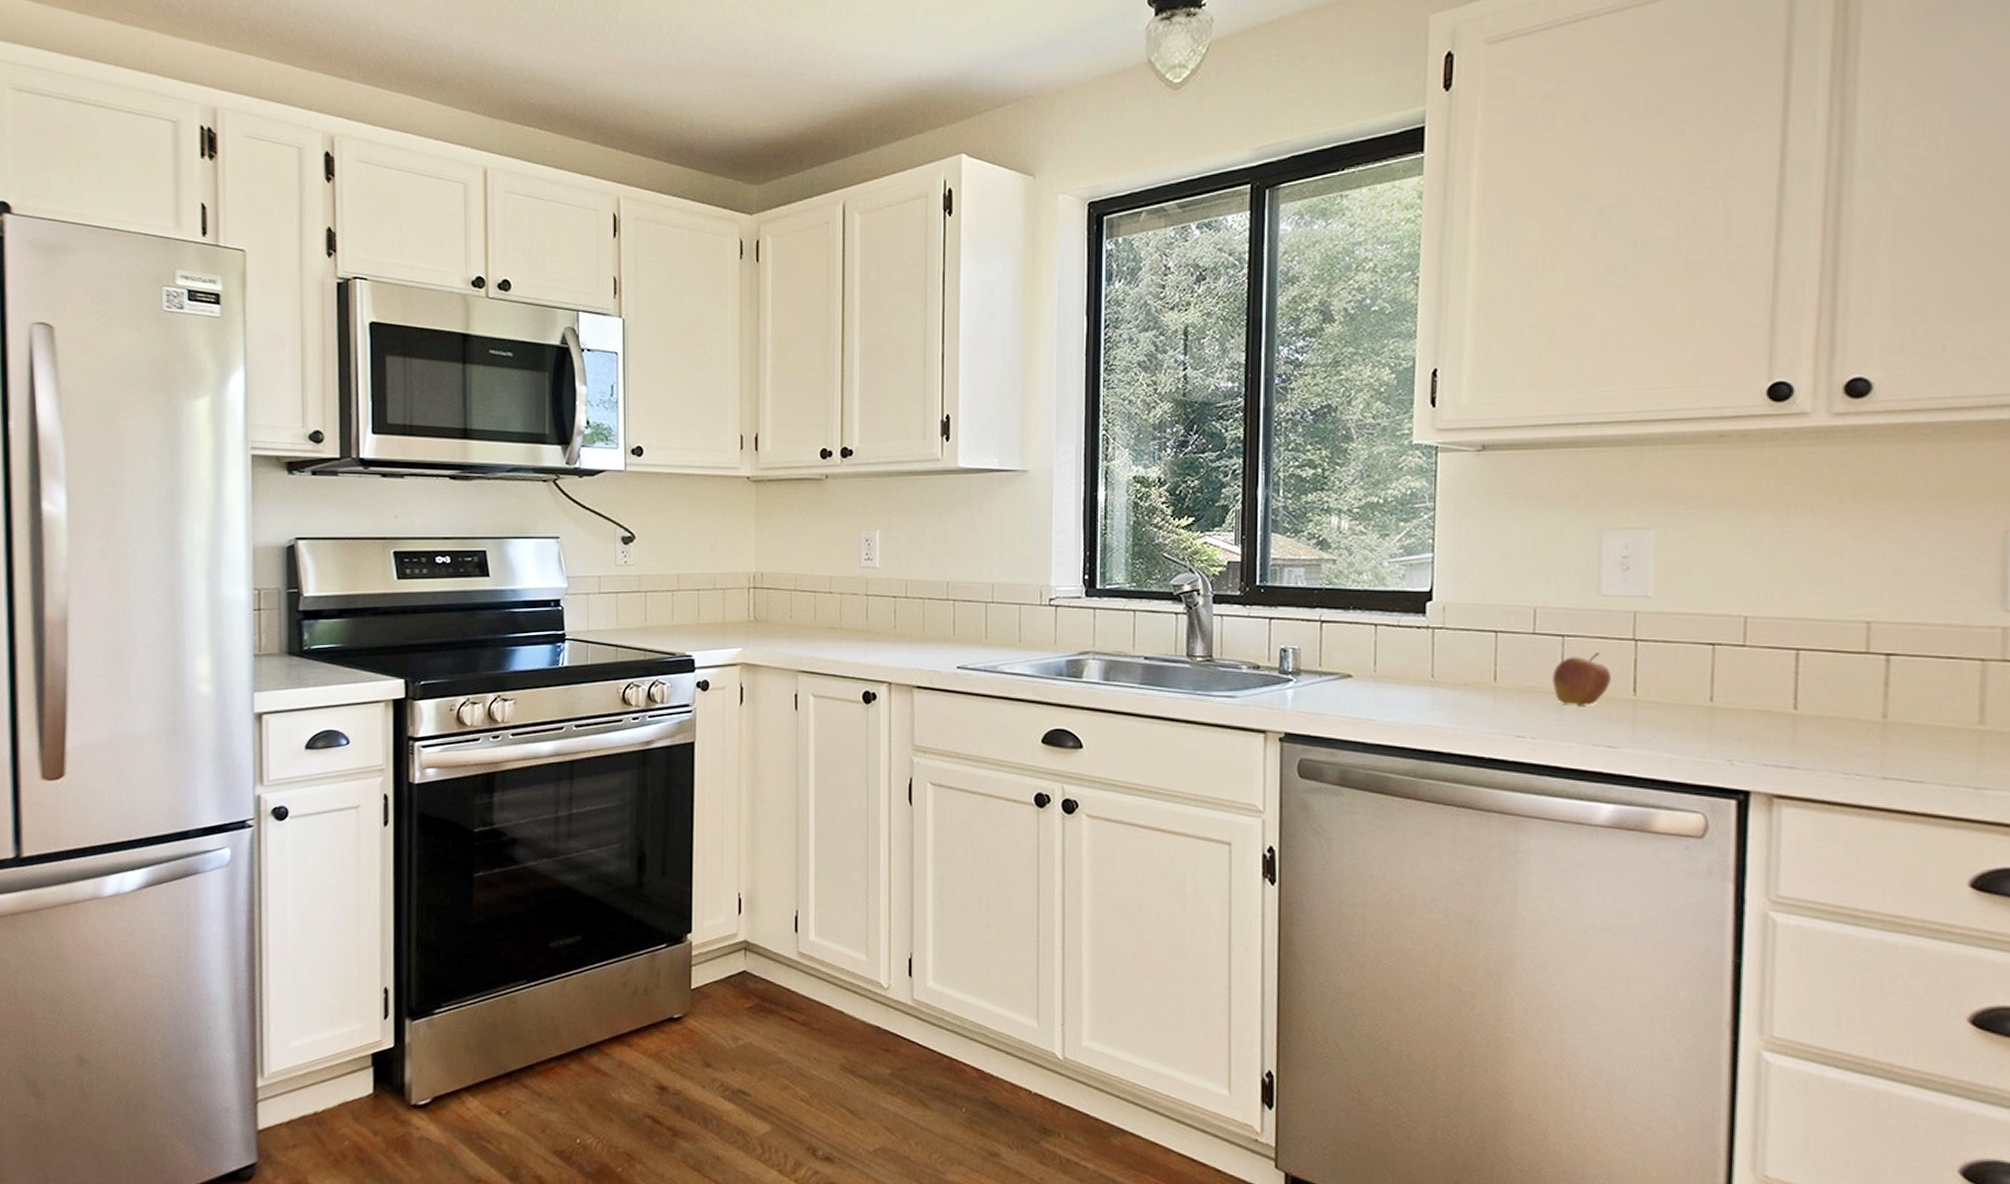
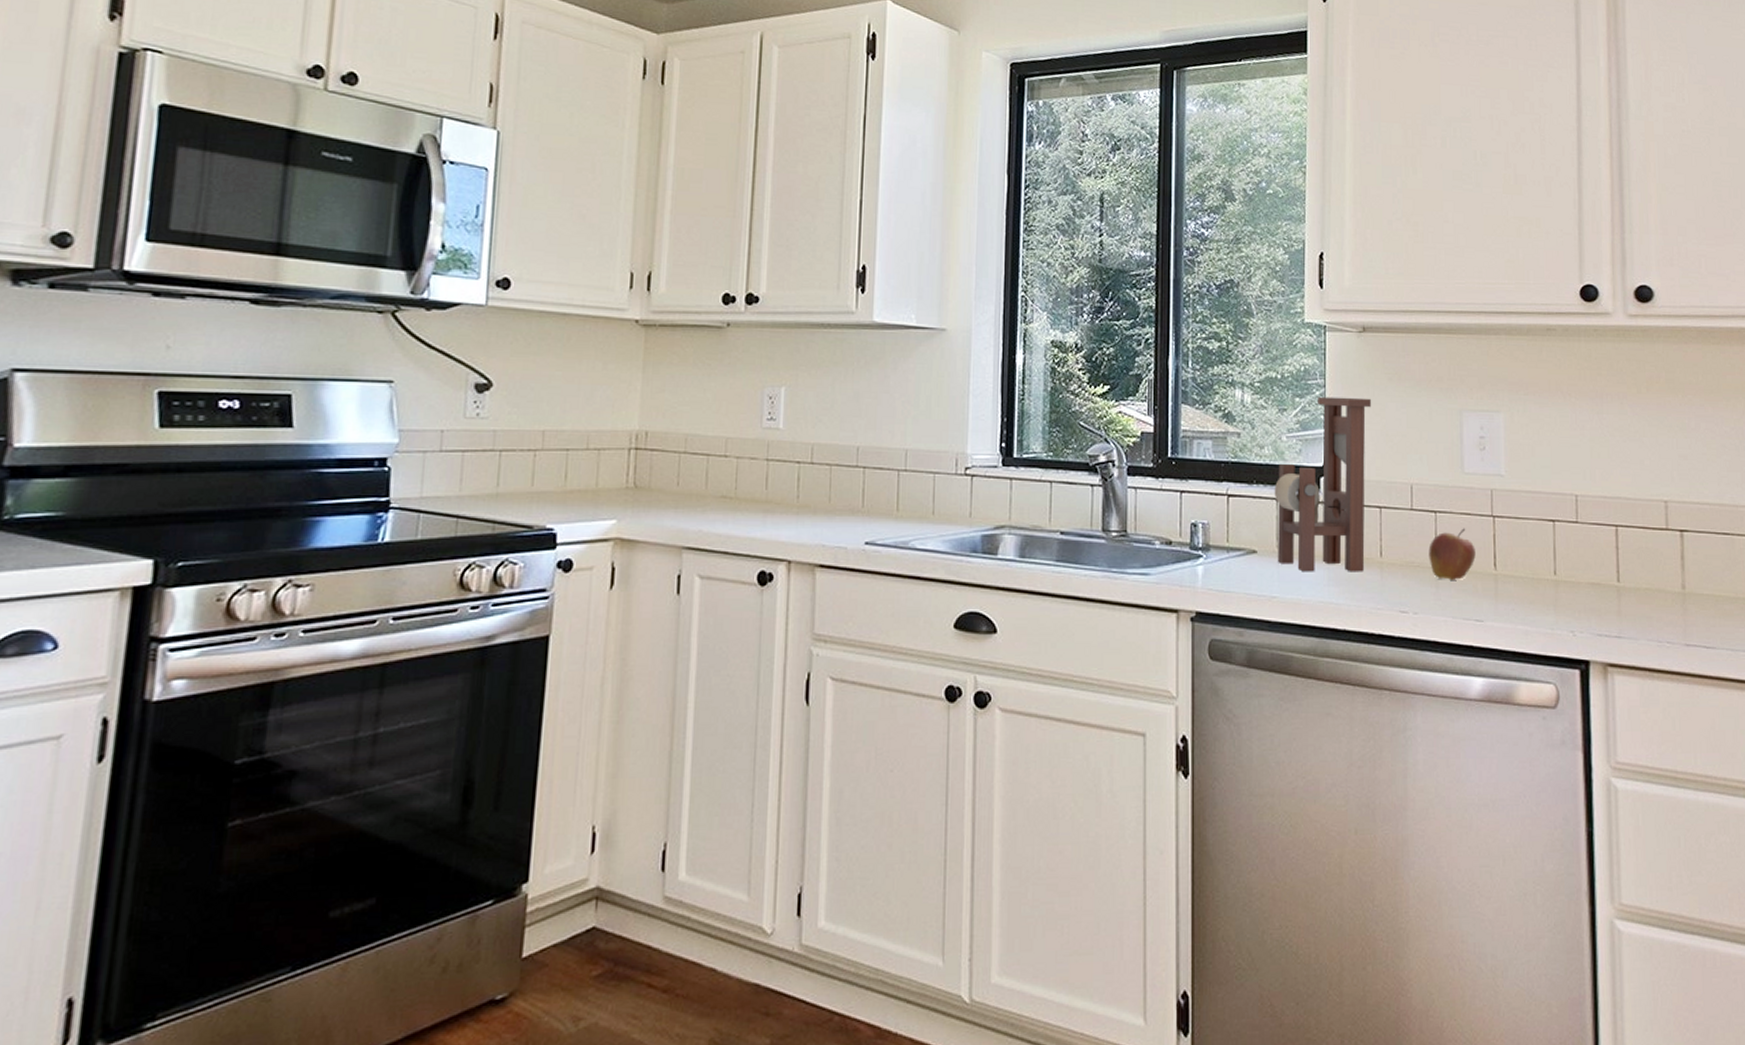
paper towel holder: none [1372,519,1489,697] -> present [1274,396,1371,572]

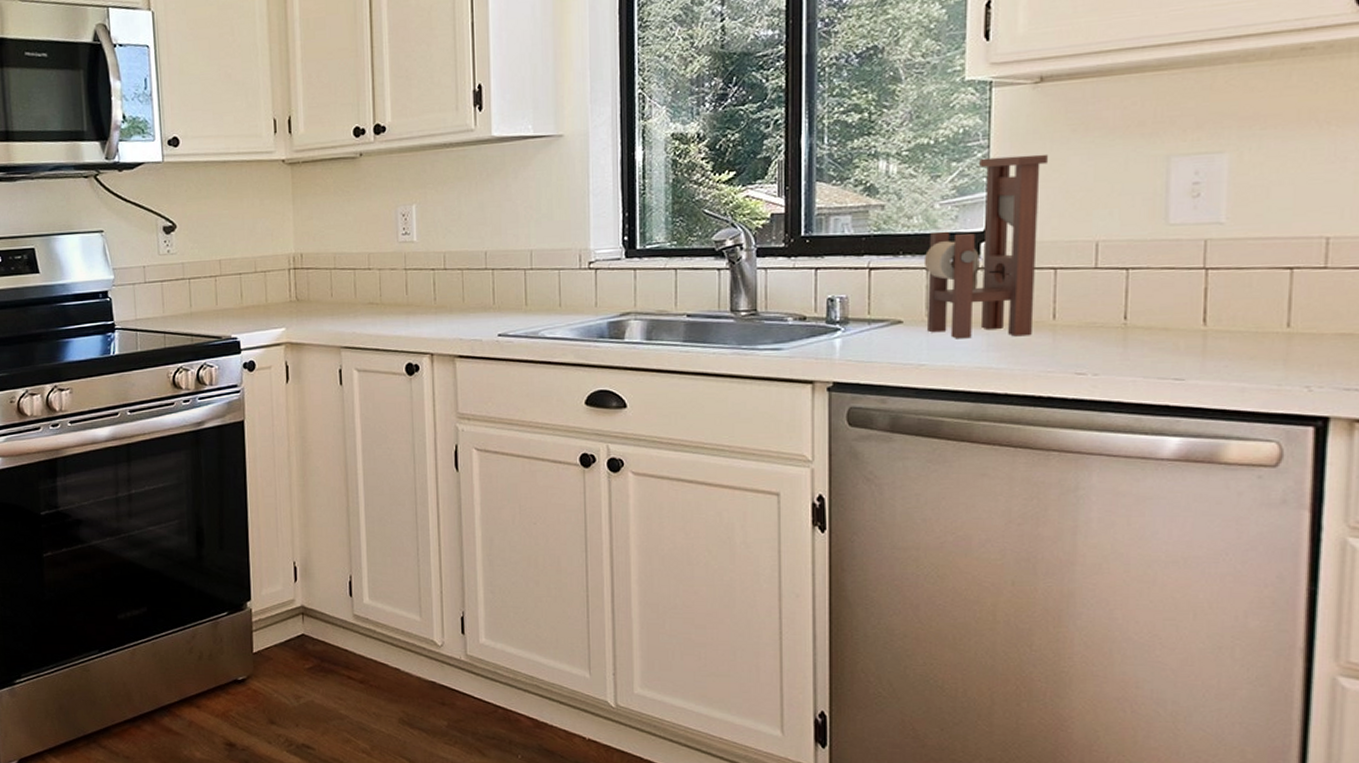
fruit: present [1428,528,1476,580] -> none [1116,283,1179,339]

